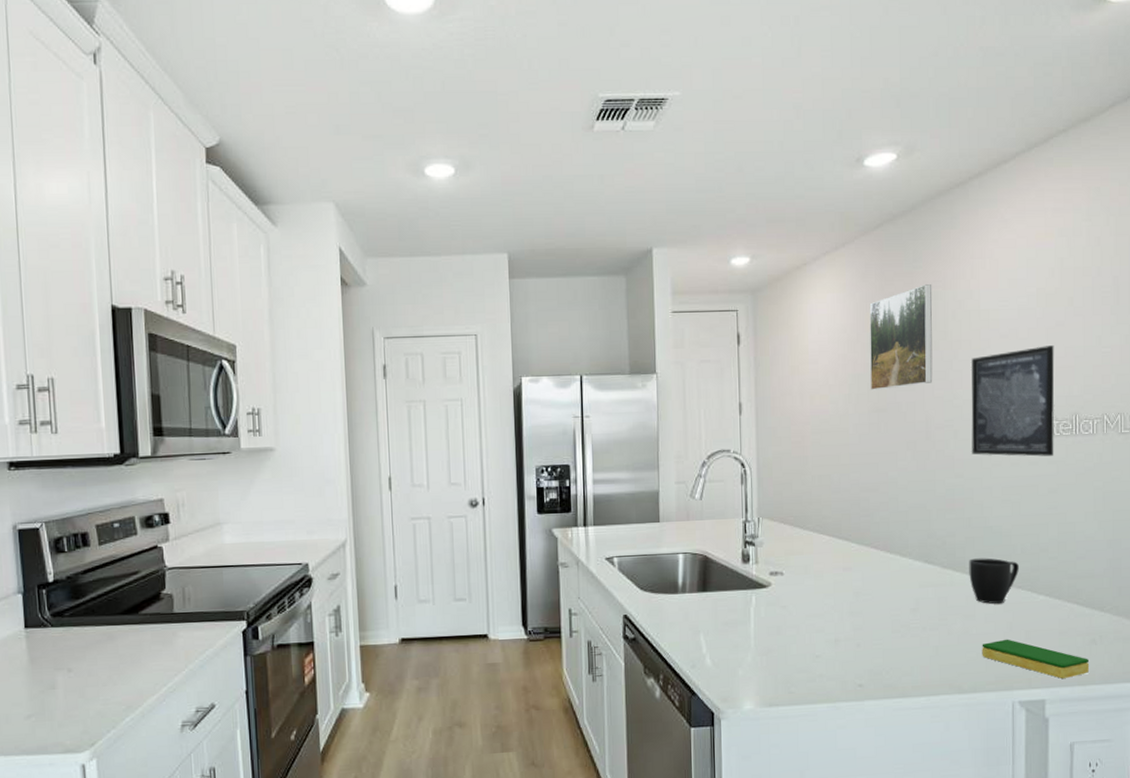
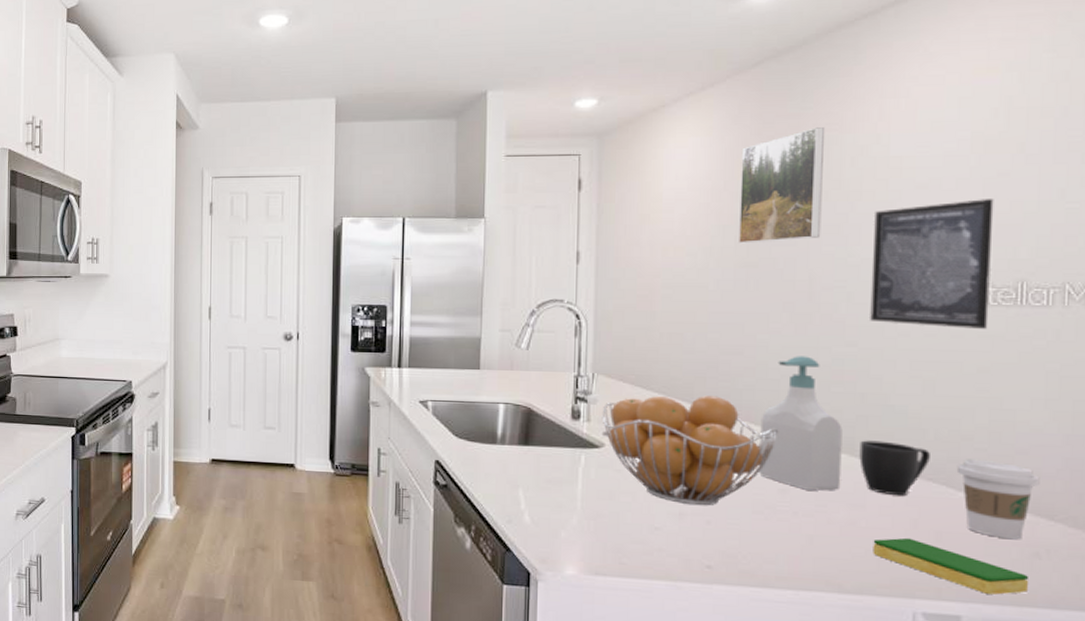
fruit basket: none [767,530,909,632] -> present [601,395,779,506]
soap bottle: none [894,488,957,607] -> present [759,356,842,491]
coffee cup: none [1037,566,1093,631] -> present [956,459,1040,540]

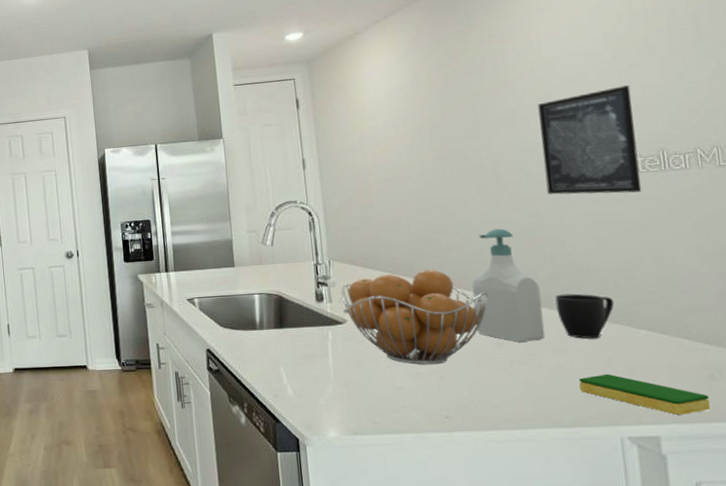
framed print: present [737,127,826,243] -> none [424,39,498,140]
coffee cup: present [956,459,1040,540] -> none [636,301,705,366]

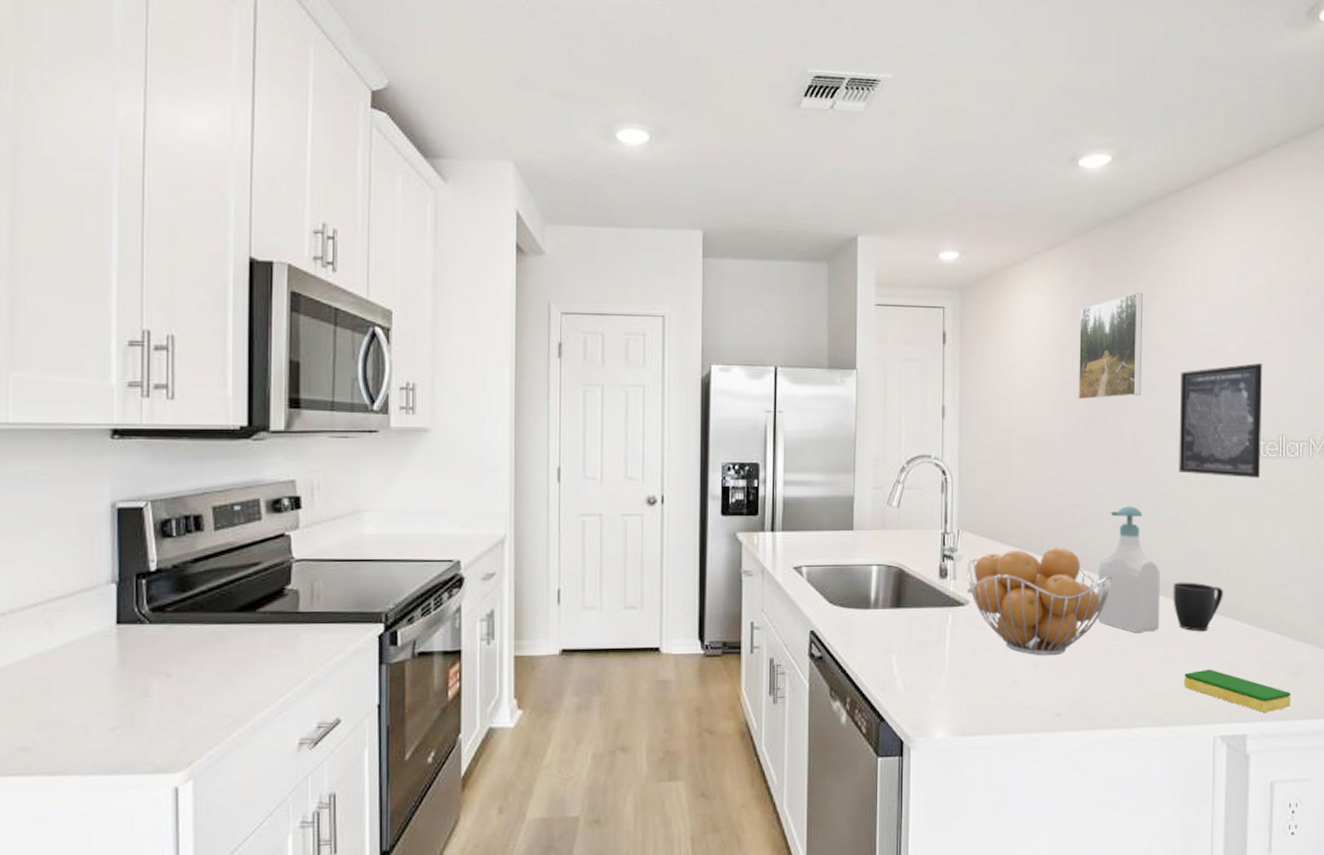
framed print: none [424,39,498,140] -> present [1078,293,1144,400]

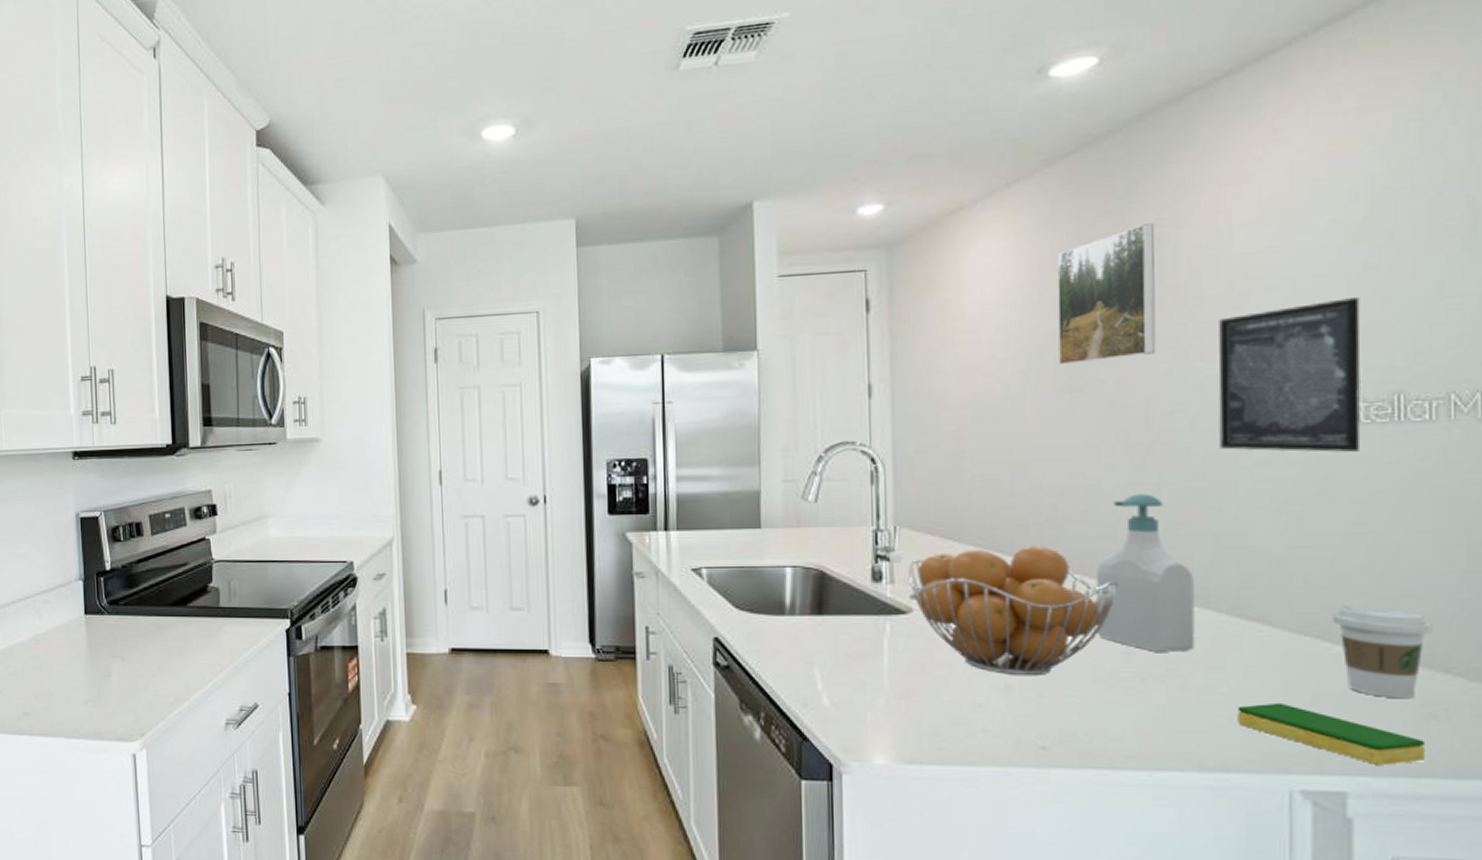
mug: present [1173,582,1223,632] -> none [1215,589,1300,654]
coffee cup: none [1241,593,1297,662] -> present [1332,606,1433,699]

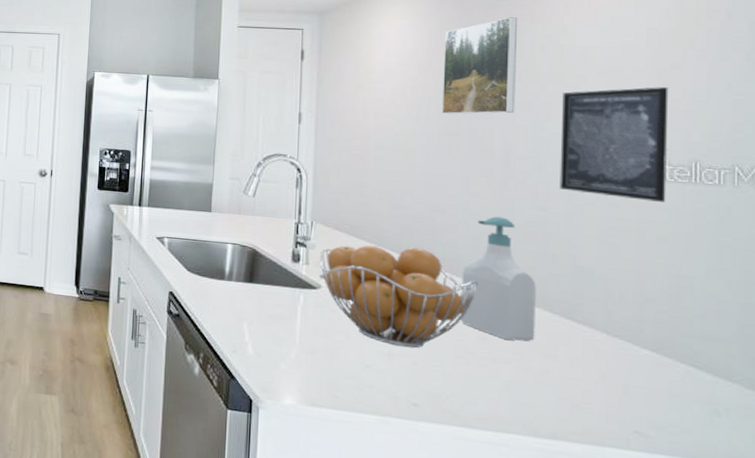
dish sponge: present [1237,702,1426,765] -> none [565,388,711,448]
coffee cup: present [1332,606,1433,699] -> none [640,319,717,397]

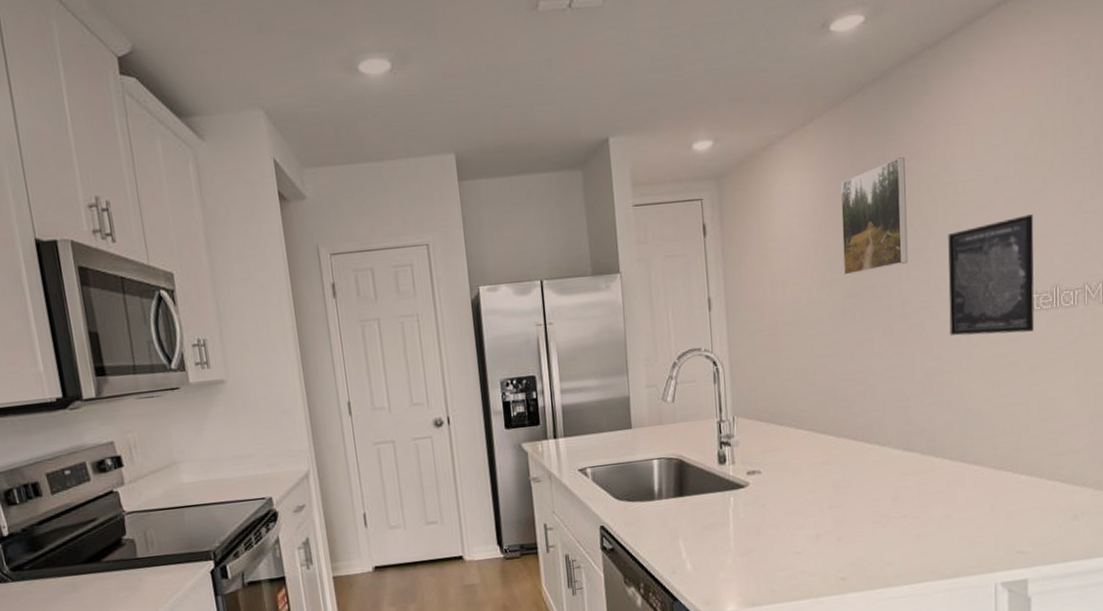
fruit basket: present [319,245,479,348] -> none [744,422,888,526]
soap bottle: present [461,216,536,341] -> none [873,374,937,495]

